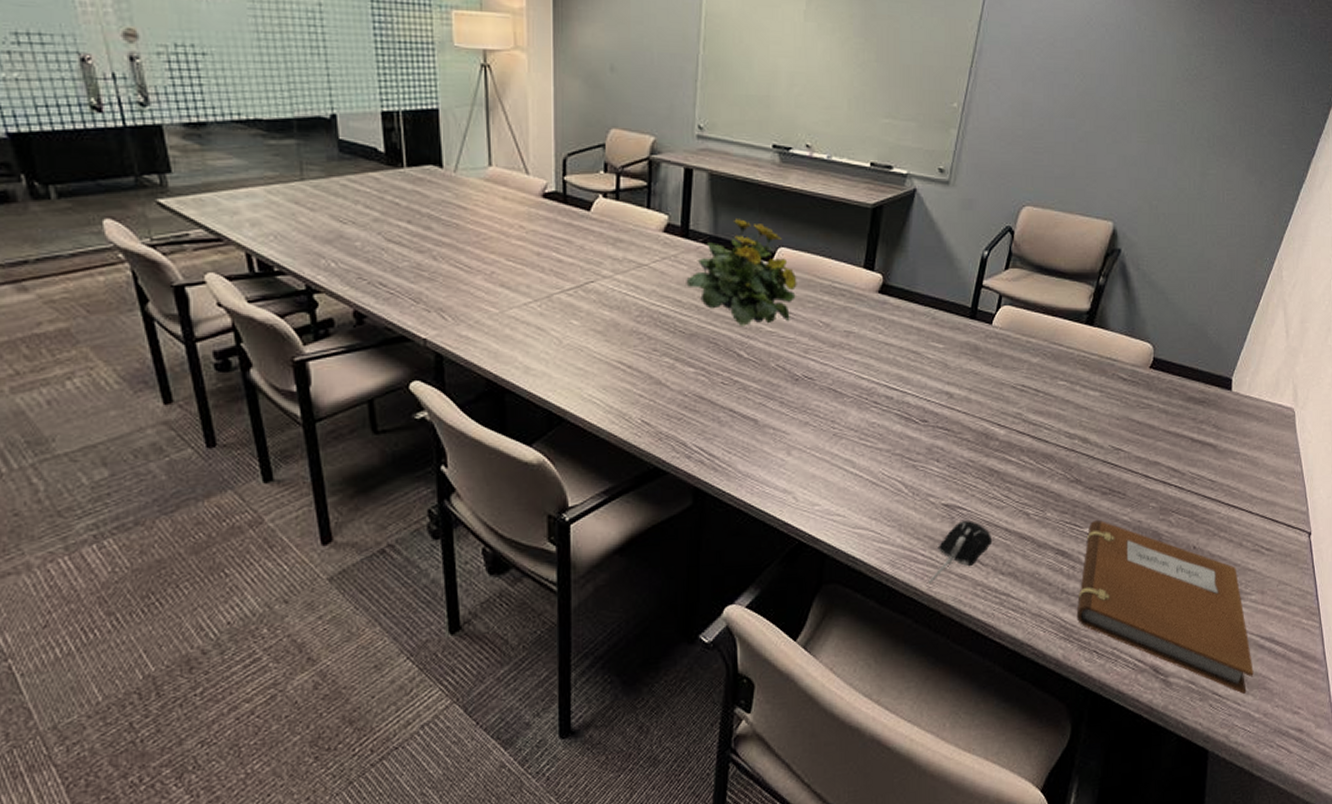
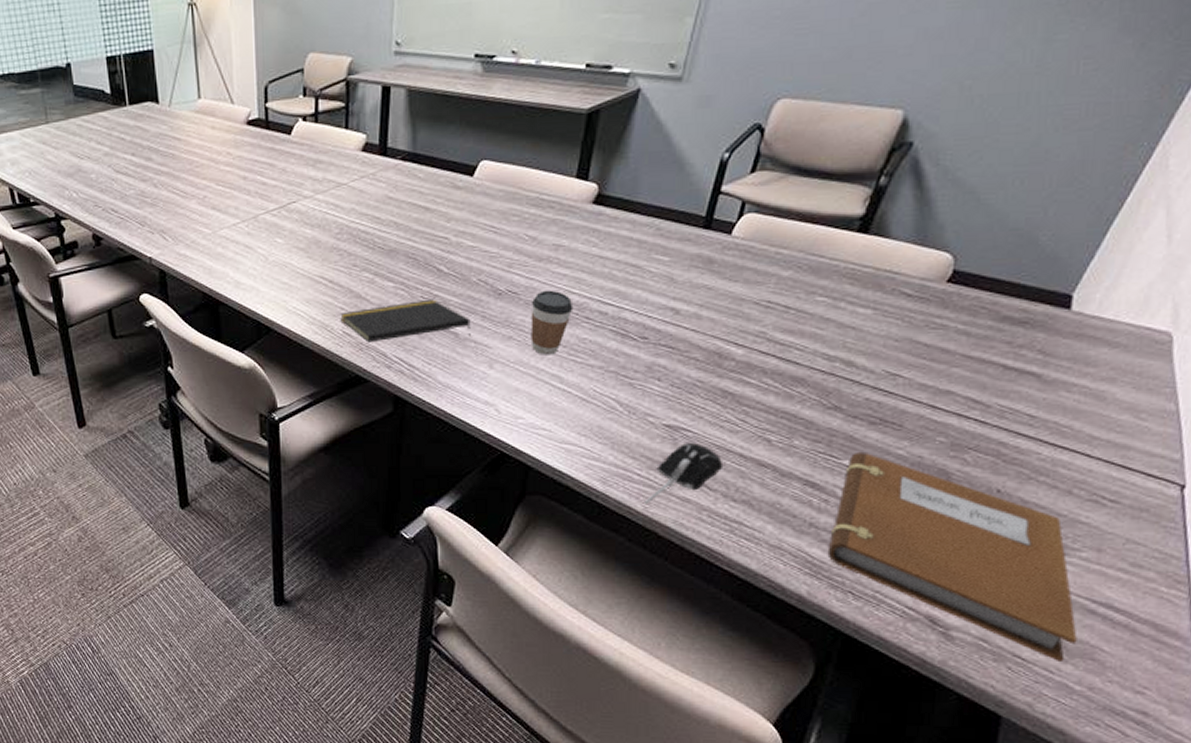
notepad: none [639,385,770,432] -> present [340,299,471,343]
flowering plant: present [686,219,797,326] -> none [384,134,501,241]
coffee cup: none [825,375,863,440] -> present [531,290,573,355]

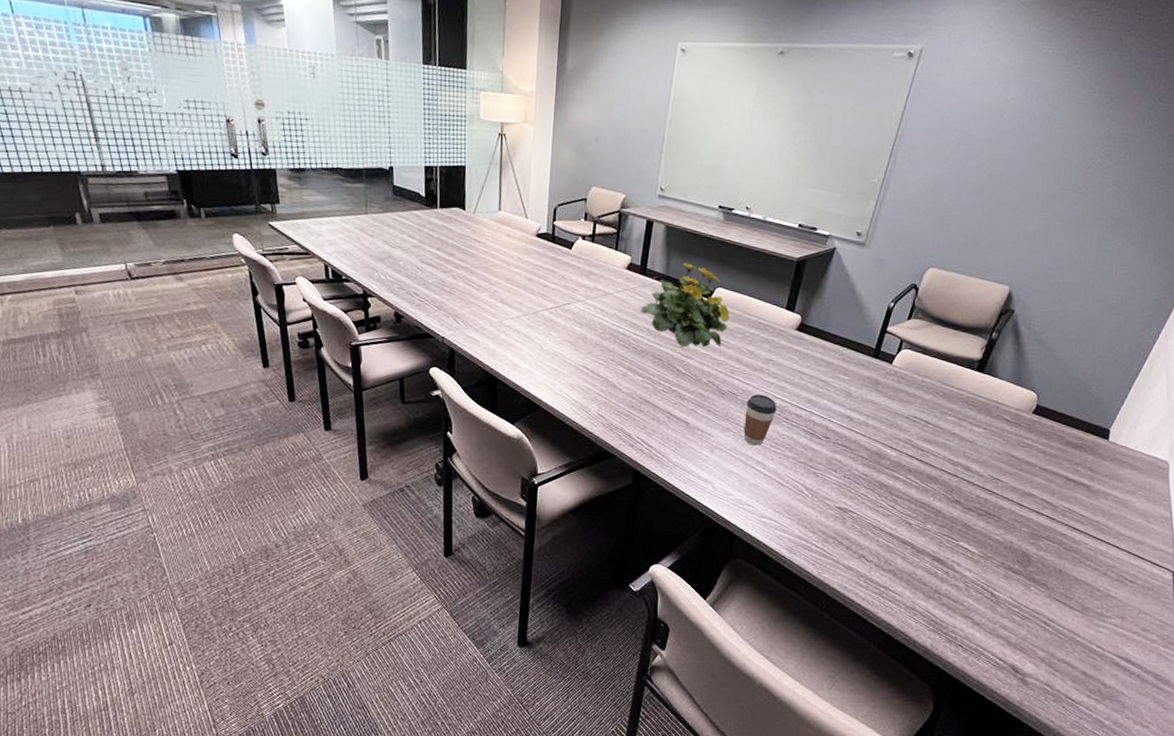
notepad: present [340,299,471,343] -> none [597,393,699,427]
flowering plant: none [384,134,501,241] -> present [641,263,730,348]
computer mouse: present [644,443,724,505] -> none [818,523,877,571]
notebook: present [827,451,1077,661] -> none [946,536,1108,702]

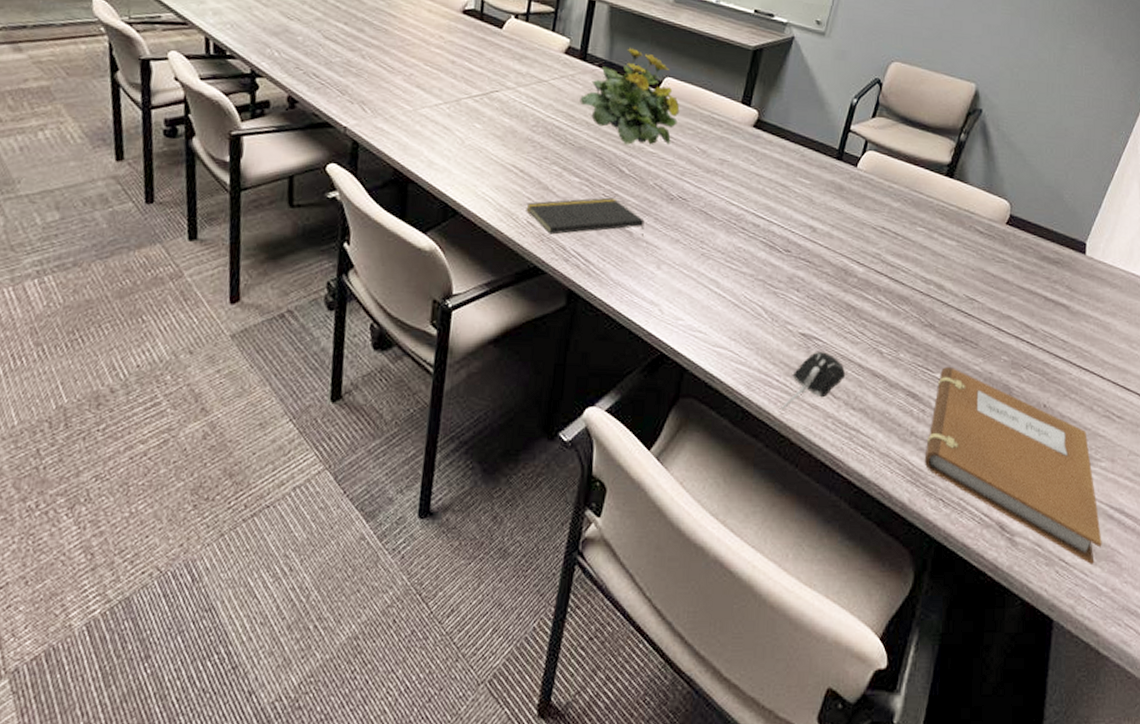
notepad: none [597,393,699,427] -> present [526,197,645,238]
coffee cup: present [743,394,777,446] -> none [695,199,733,260]
computer mouse: none [818,523,877,571] -> present [781,352,846,411]
notebook: none [946,536,1108,702] -> present [924,366,1102,564]

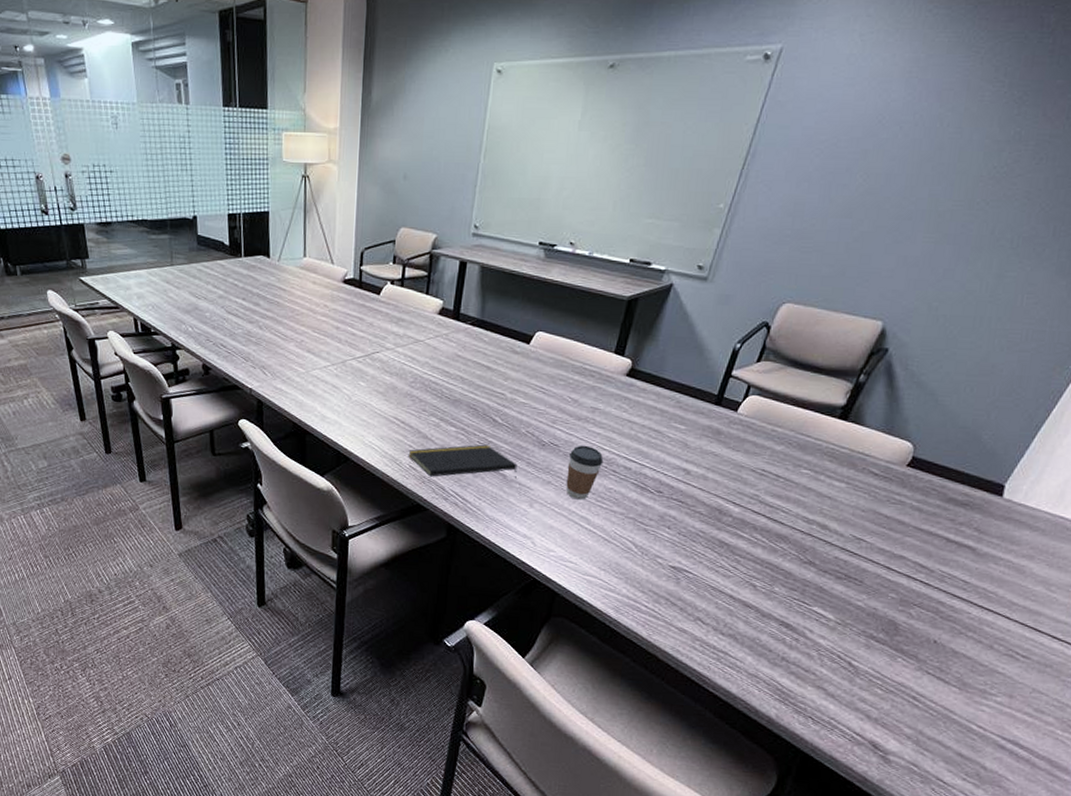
flowering plant: present [580,48,680,146] -> none [454,305,552,397]
coffee cup: none [695,199,733,260] -> present [566,445,604,500]
computer mouse: present [781,352,846,411] -> none [648,583,716,633]
notebook: present [924,366,1102,564] -> none [794,600,989,786]

